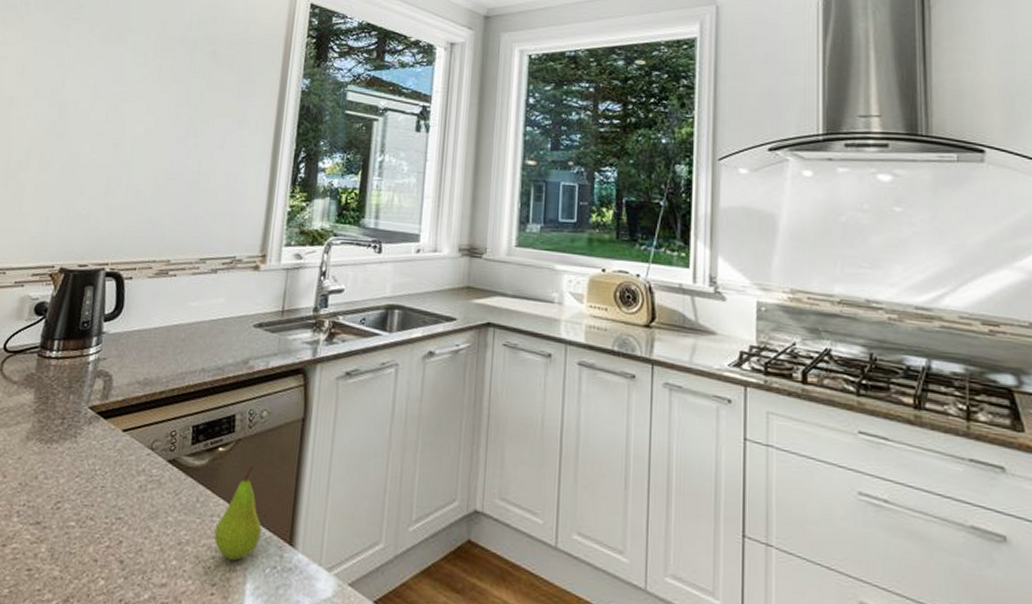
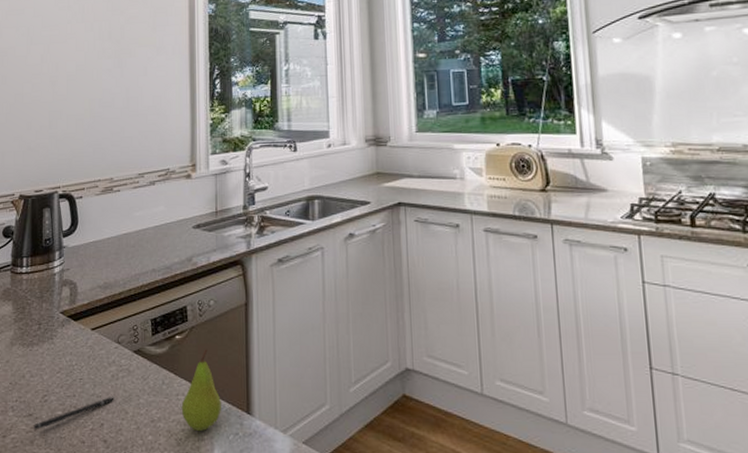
pen: none [39,510,140,542] -> present [33,397,115,430]

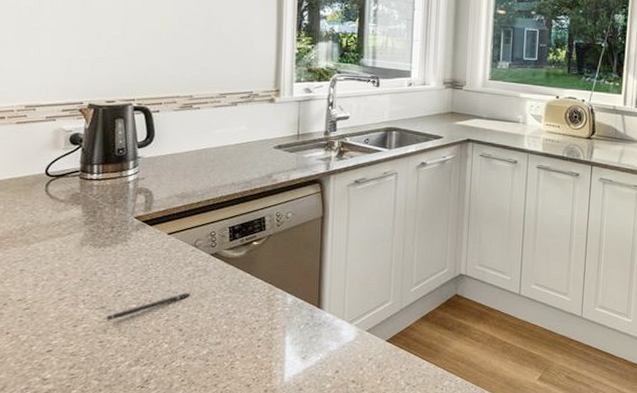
fruit: present [181,349,221,431] -> none [256,254,294,321]

